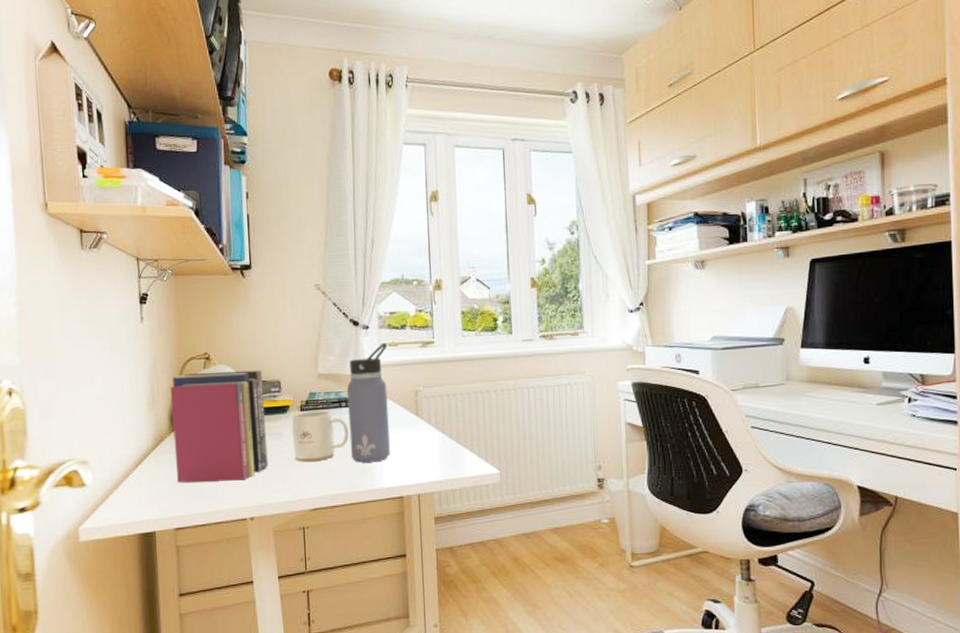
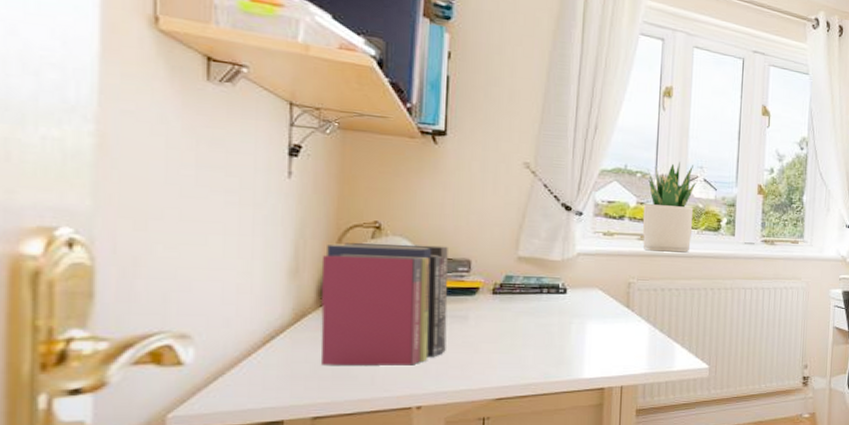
mug: present [292,410,350,462] -> none [479,295,549,349]
water bottle: present [347,342,390,463] -> none [548,230,602,352]
planter: none [422,264,471,358] -> present [642,161,696,253]

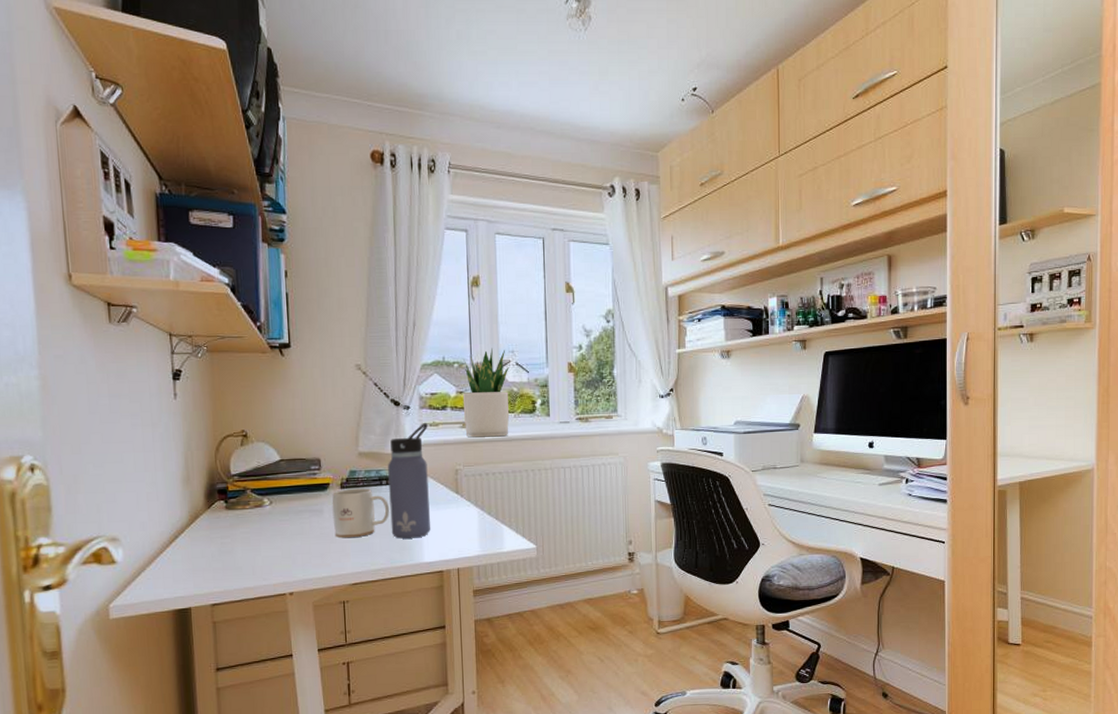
books: present [320,242,448,366] -> none [206,448,308,559]
mug: none [479,295,549,349] -> present [332,488,390,539]
water bottle: none [548,230,602,352] -> present [388,422,430,539]

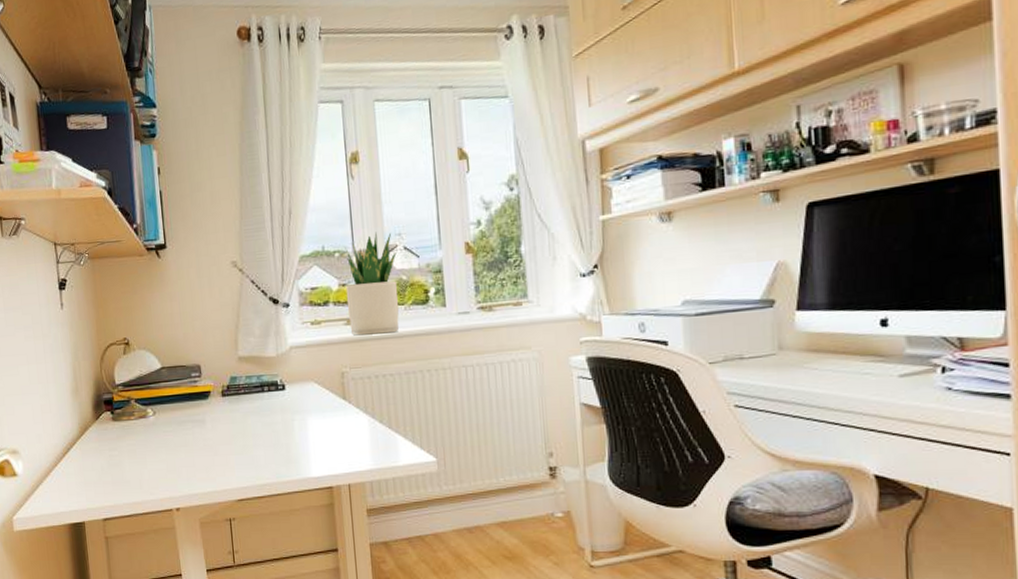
mug: present [332,488,390,539] -> none [214,395,274,451]
water bottle: present [388,422,430,539] -> none [269,320,317,451]

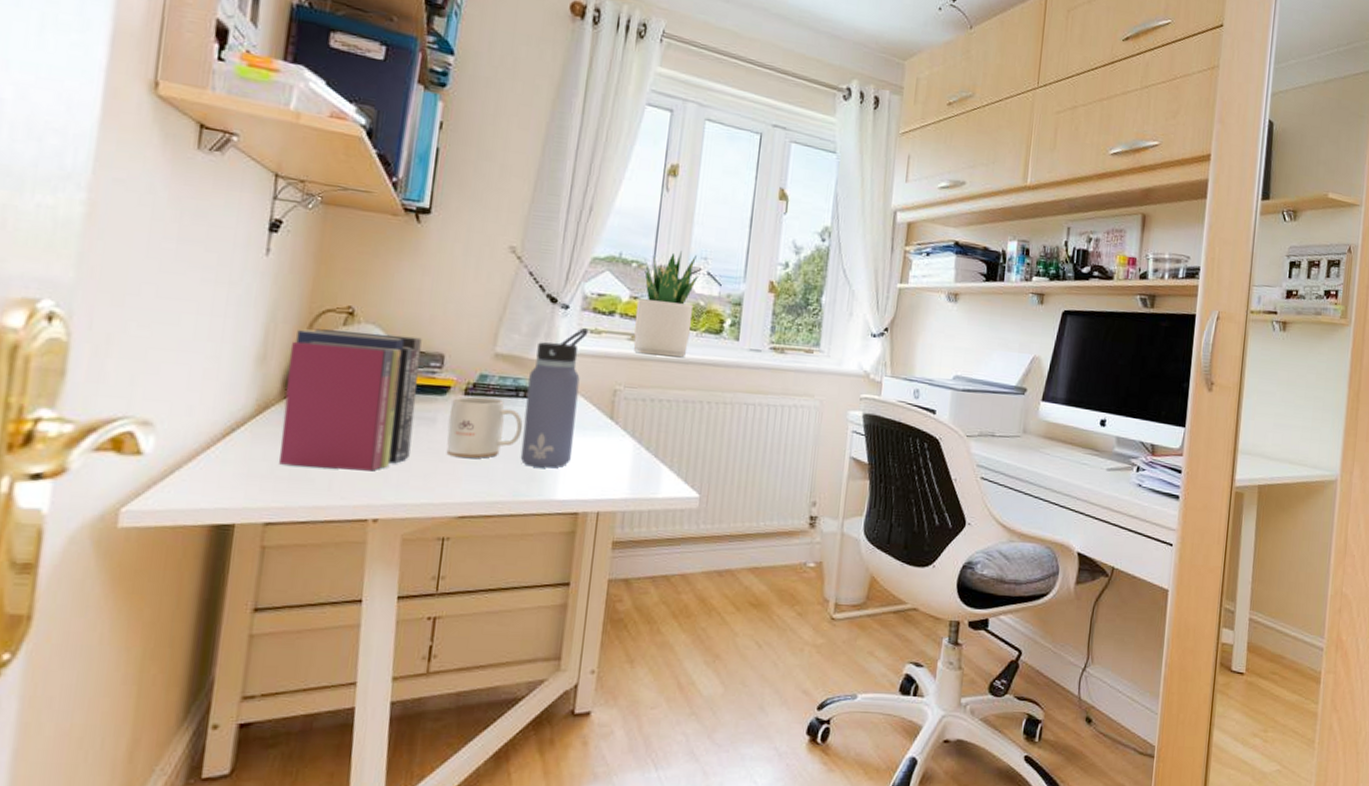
books: none [93,354,192,472] -> present [279,329,422,472]
mug: none [214,395,274,451] -> present [446,396,524,459]
water bottle: none [269,320,317,451] -> present [520,327,589,468]

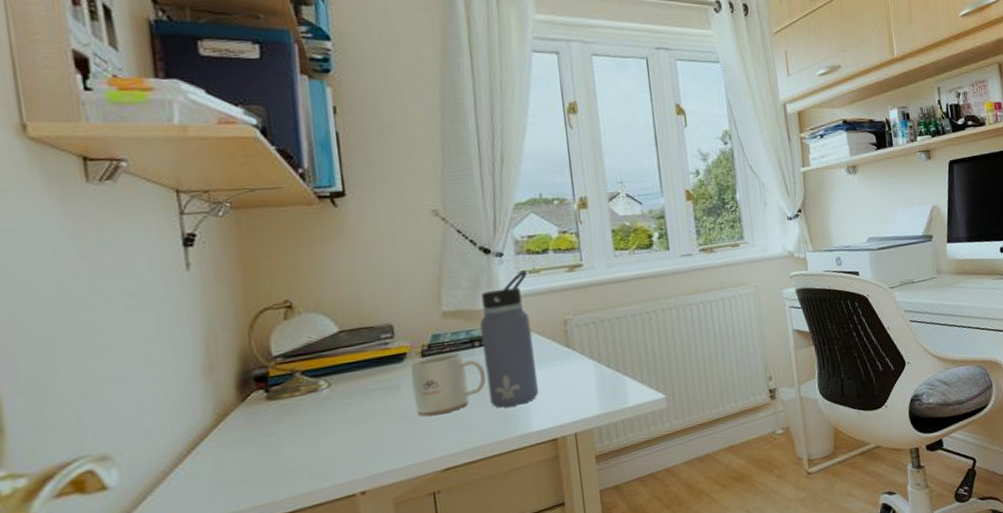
books: present [279,329,422,472] -> none [237,314,382,464]
planter: present [633,250,699,358] -> none [564,180,624,282]

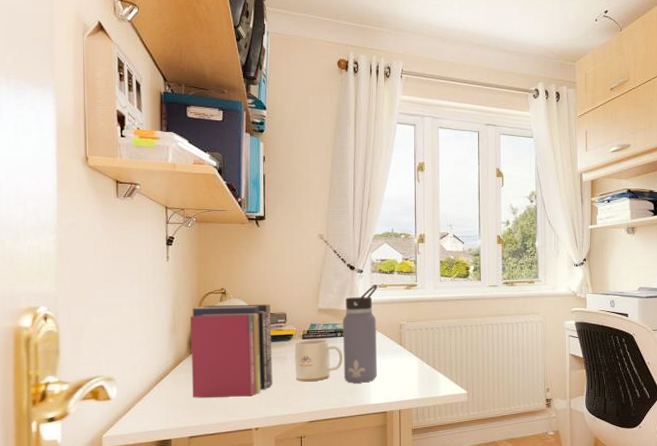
books: none [237,314,382,464] -> present [191,304,273,398]

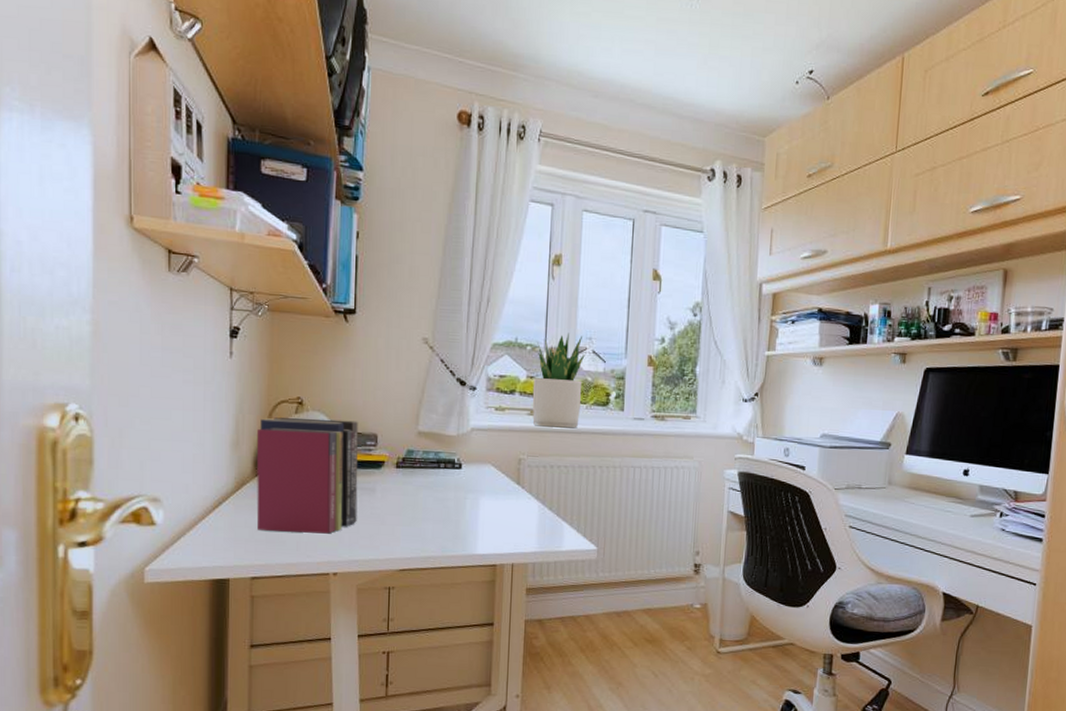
mug: present [294,339,343,382] -> none [385,469,446,522]
water bottle: present [343,284,378,383] -> none [445,405,494,528]
planter: none [407,222,447,298] -> present [532,332,585,429]

